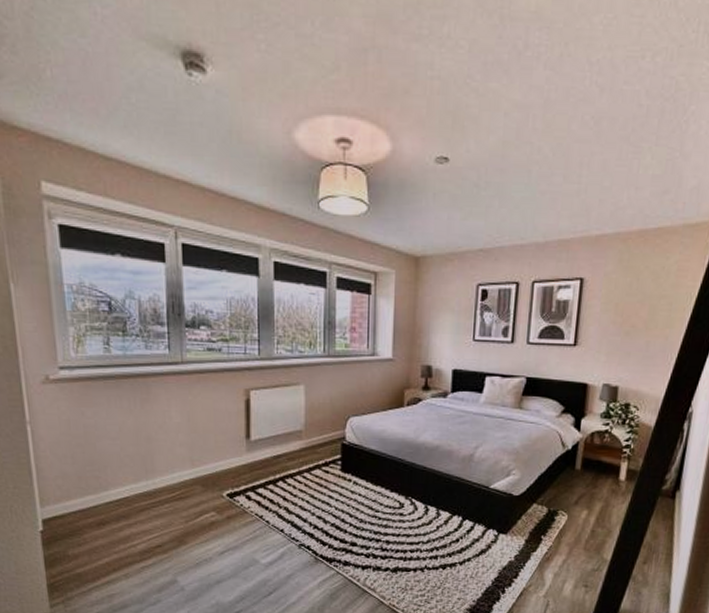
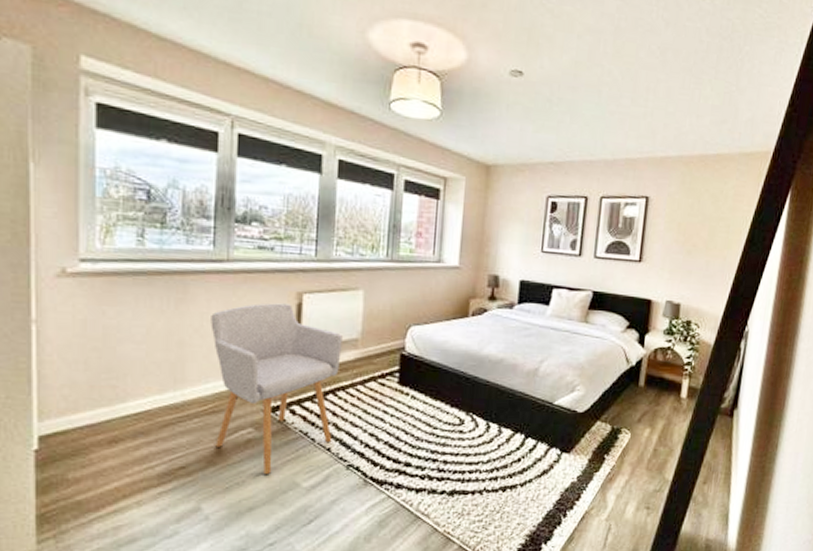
chair: none [172,400,288,553] -> present [210,303,343,475]

